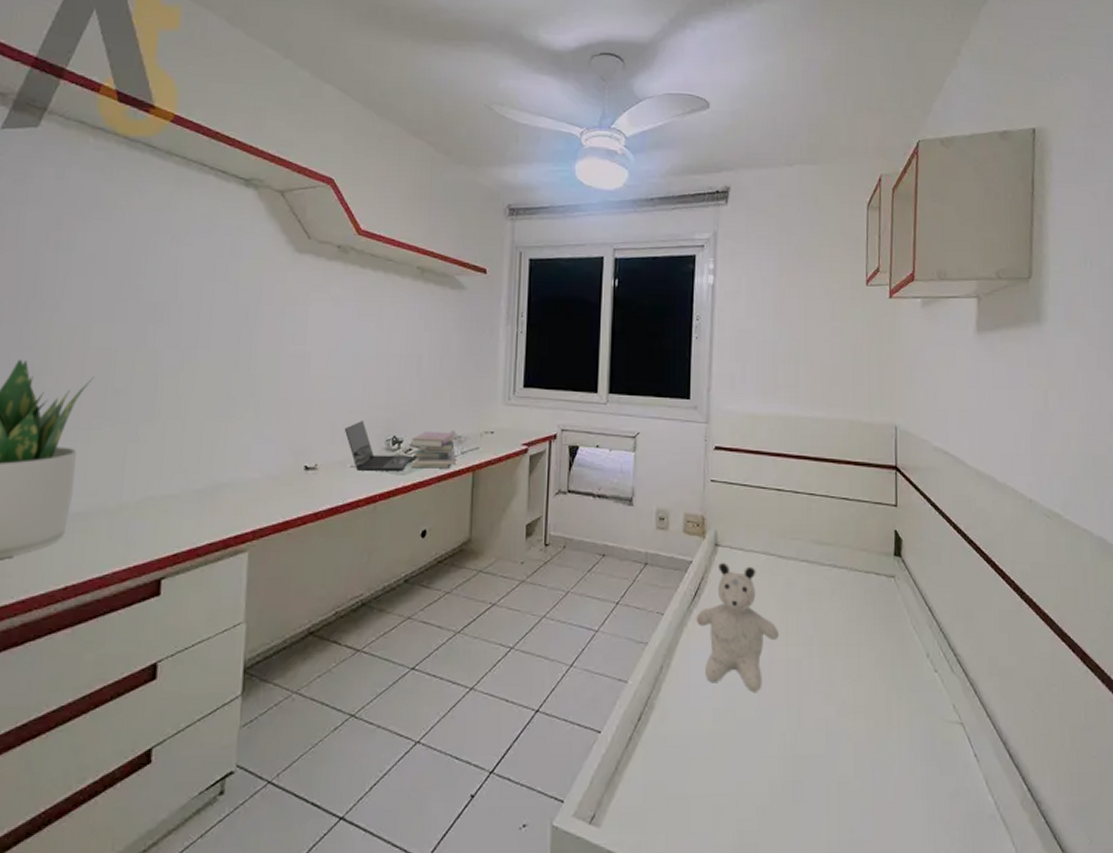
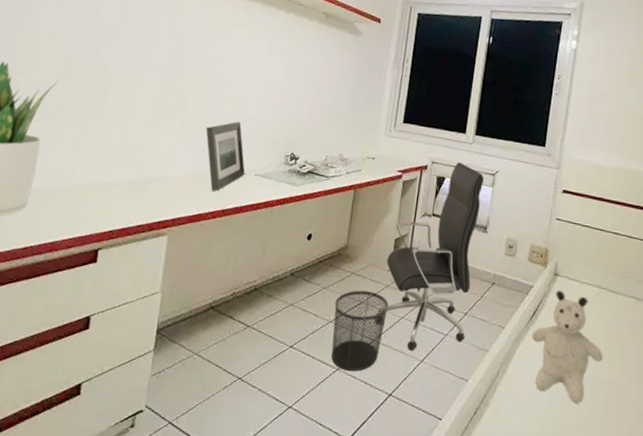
picture frame: none [286,404,339,492] -> present [206,121,245,192]
laptop: present [344,421,413,471] -> none [252,137,306,183]
books: present [411,432,456,469] -> none [304,152,342,185]
waste bin: none [461,590,525,688] -> present [331,290,388,372]
office chair: none [511,427,623,655] -> present [375,162,484,351]

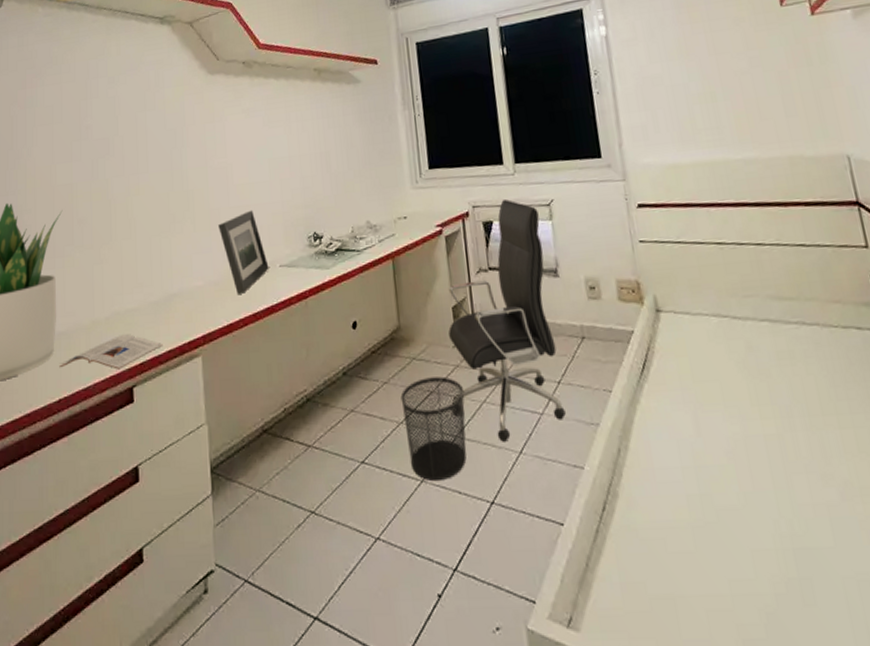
magazine: none [30,203,134,232] -> present [59,334,163,370]
stuffed animal: present [532,289,603,404] -> none [648,329,750,474]

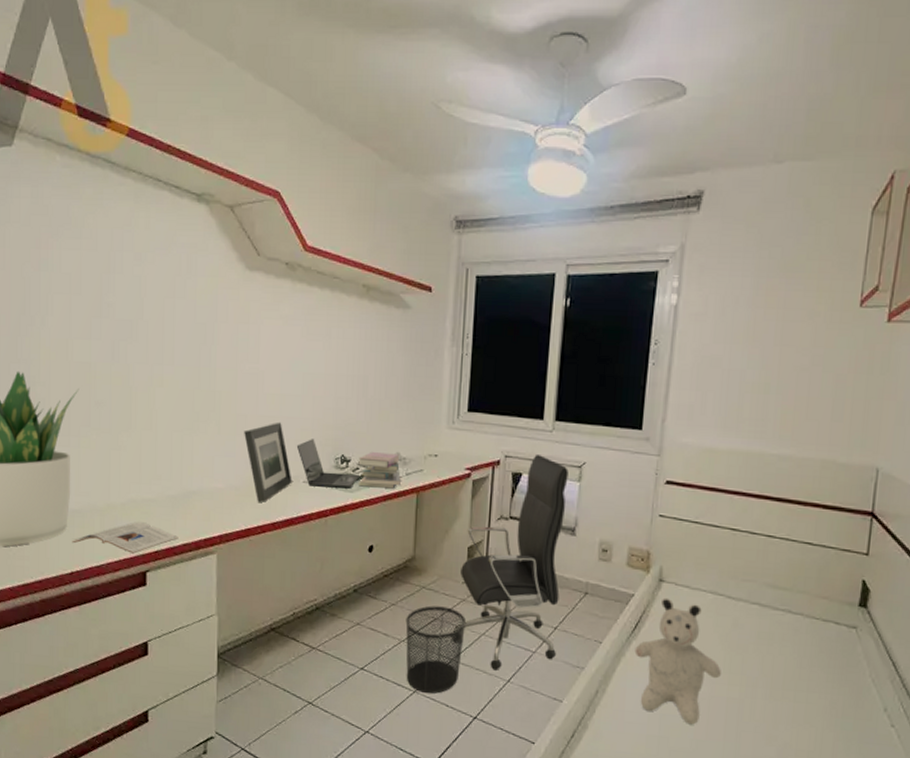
laptop: none [269,221,335,269] -> present [296,439,361,489]
books: none [330,222,375,262] -> present [358,452,401,489]
stuffed animal: none [648,329,750,474] -> present [634,597,721,725]

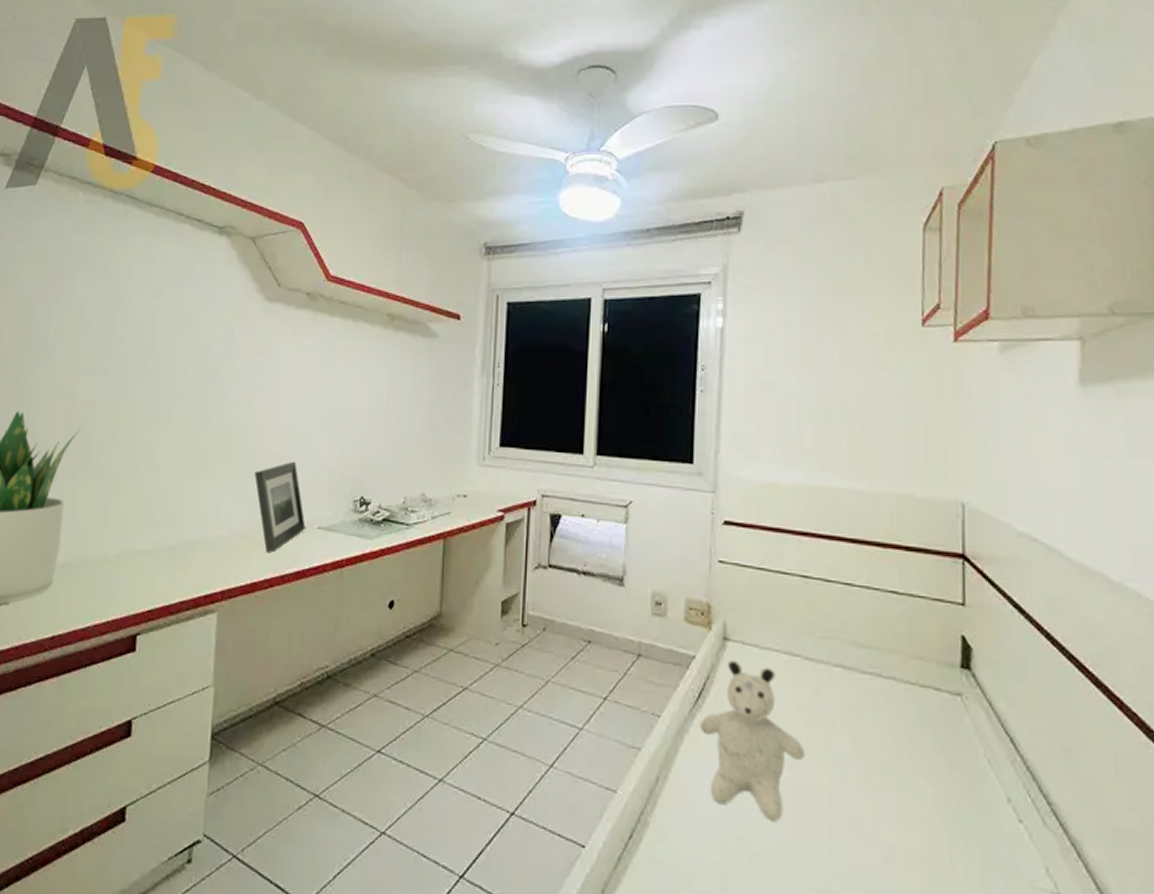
magazine: present [72,522,179,554] -> none [56,576,176,614]
laptop: present [296,439,361,489] -> none [311,479,381,535]
books: present [358,452,401,489] -> none [379,493,426,534]
waste bin: present [405,605,465,694] -> none [430,672,500,783]
office chair: present [452,455,568,671] -> none [484,493,613,753]

